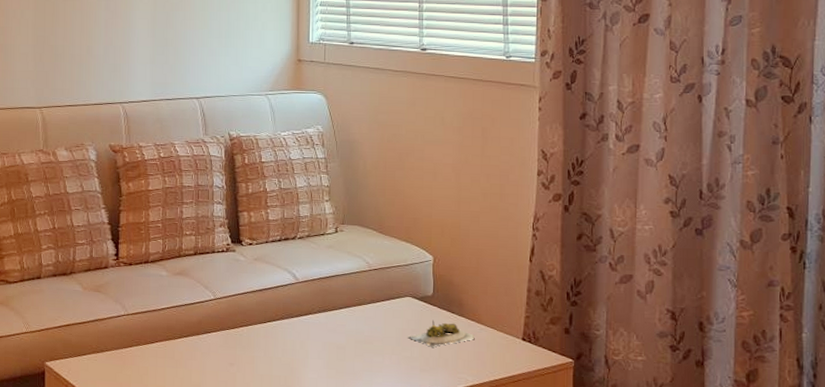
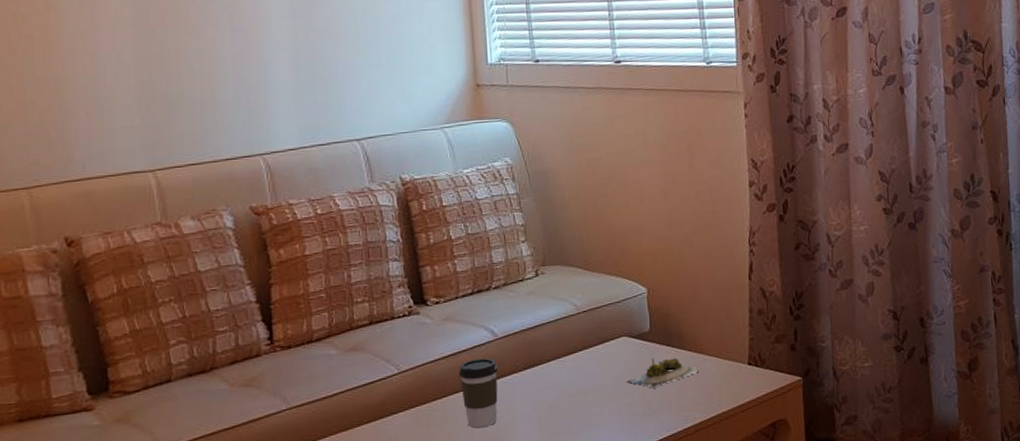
coffee cup: none [263,297,296,357] -> present [459,358,498,428]

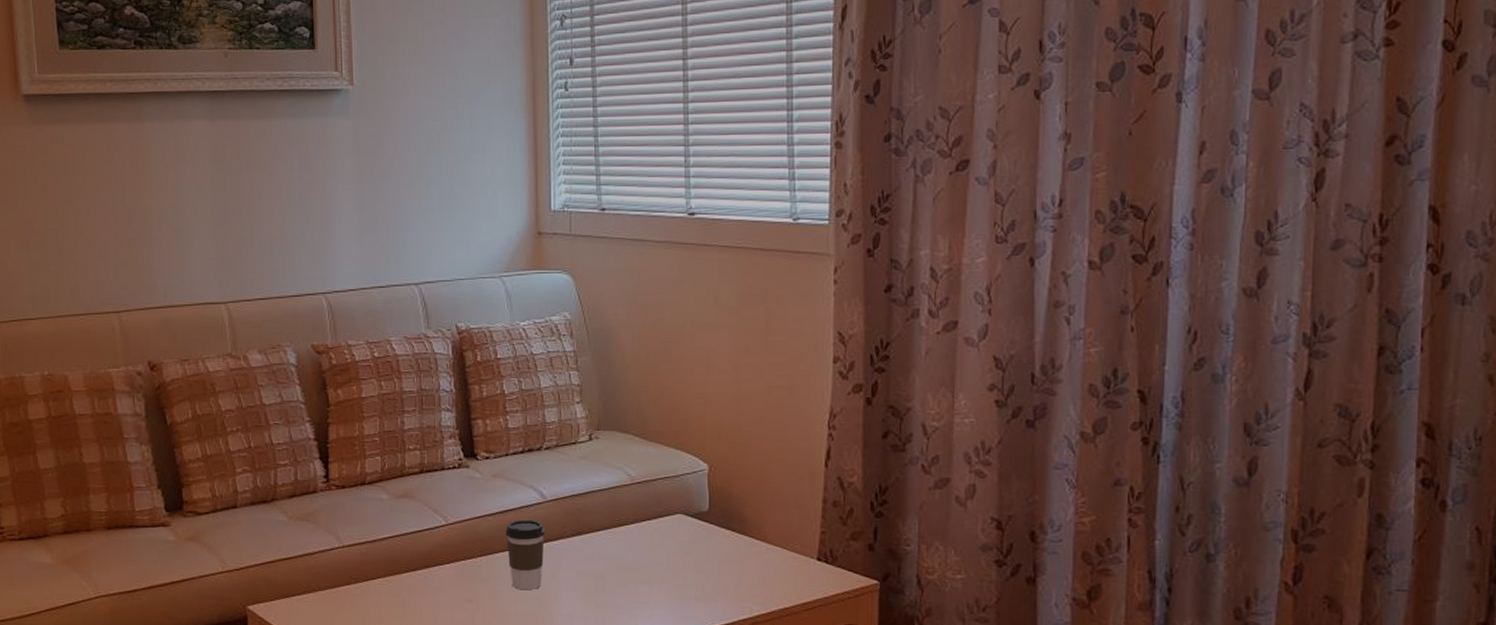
succulent plant: present [626,357,699,388] -> none [679,539,760,572]

